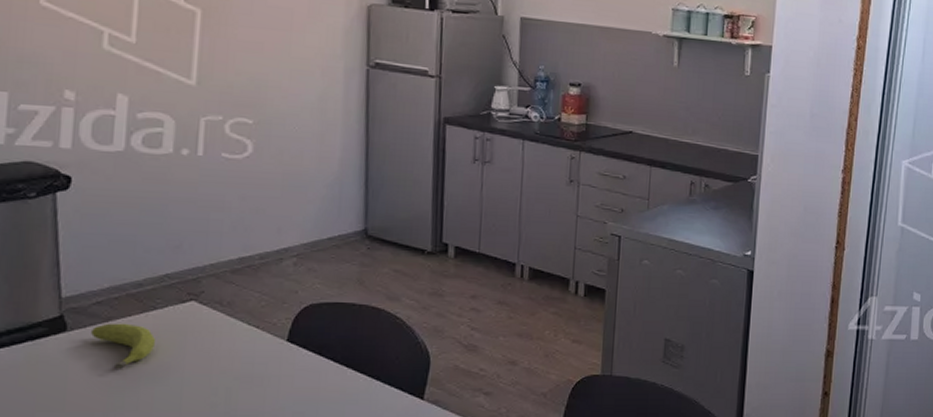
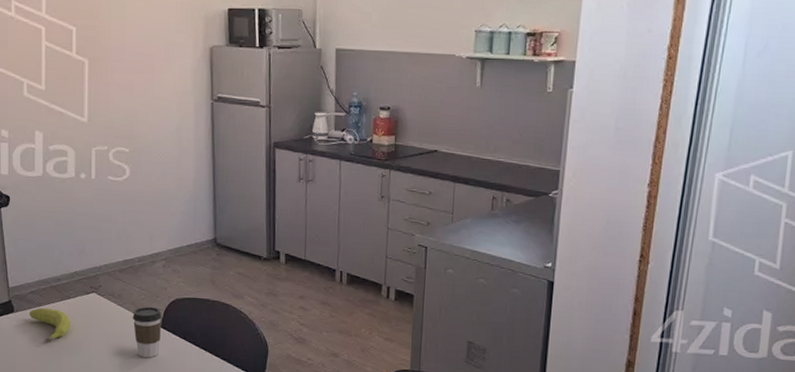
coffee cup: none [247,315,290,381] -> present [132,306,162,358]

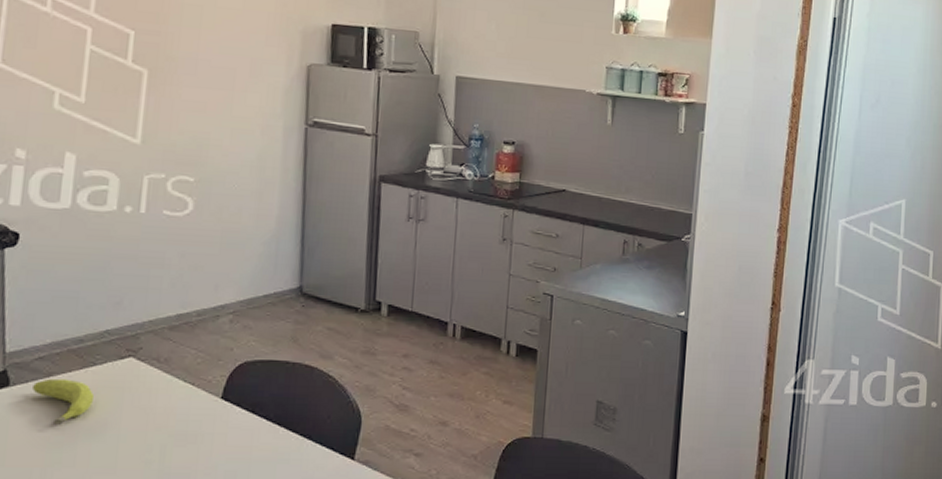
coffee cup: present [132,306,162,358] -> none [182,372,225,438]

